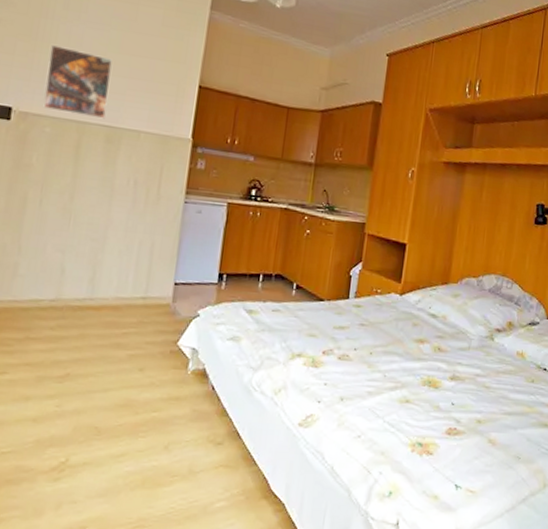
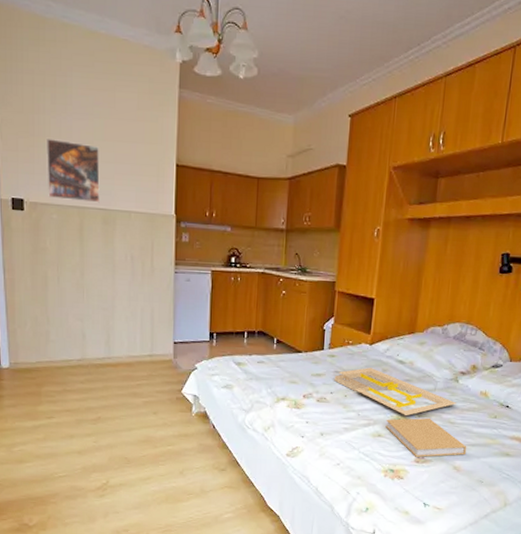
serving tray: none [359,321,493,378] -> present [334,368,457,415]
book: none [414,381,503,429] -> present [385,418,467,458]

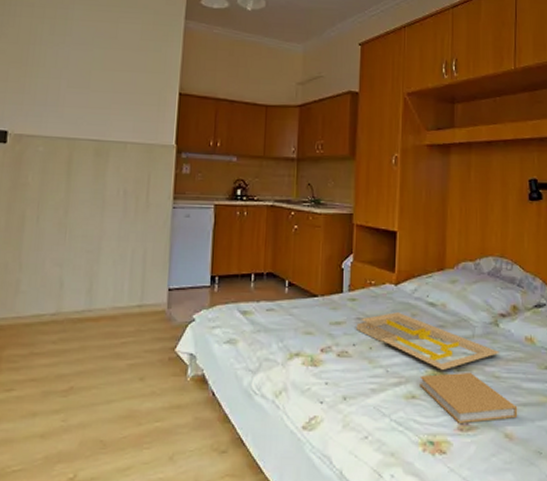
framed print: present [47,137,100,203] -> none [36,68,97,134]

